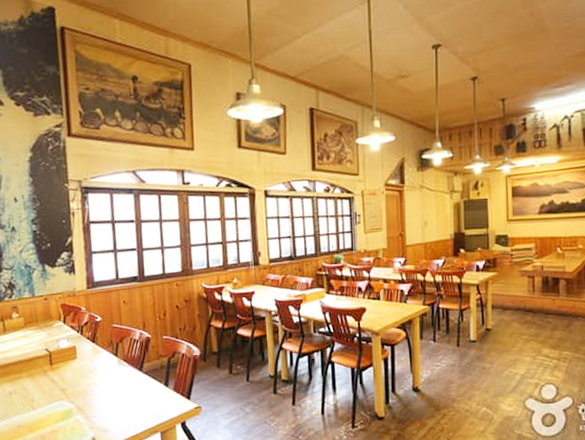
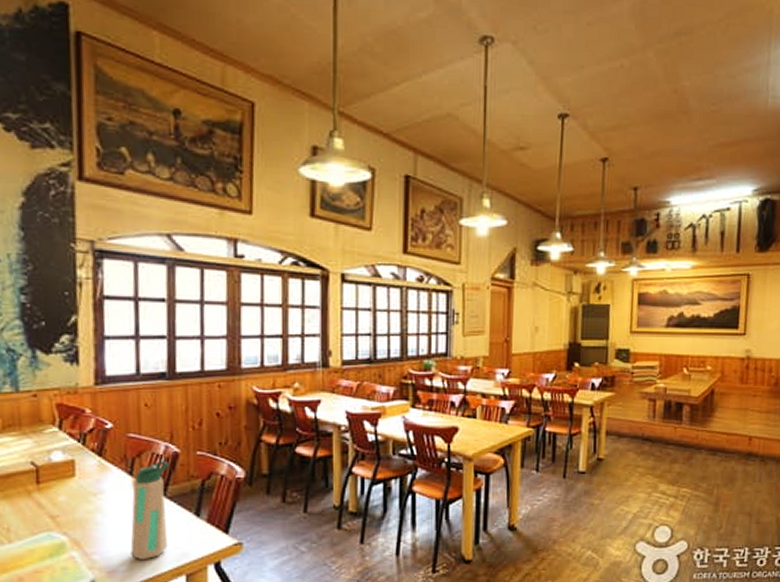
water bottle: none [118,344,146,422] -> present [130,460,171,561]

